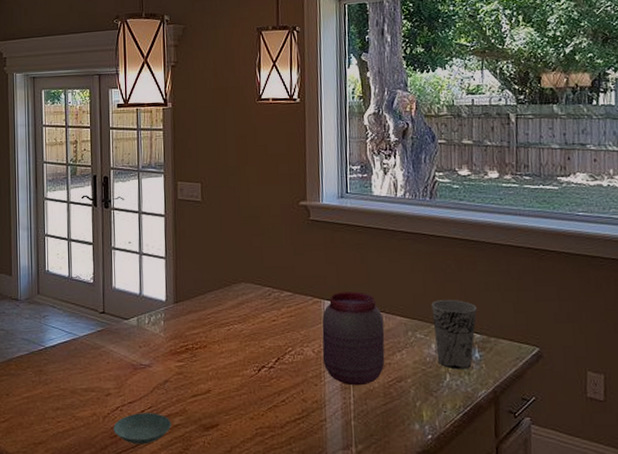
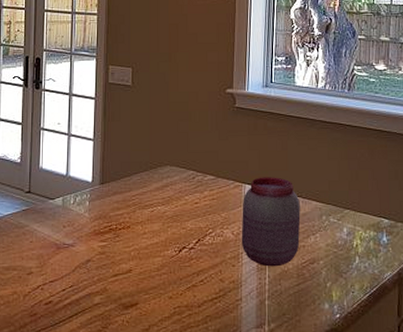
saucer: present [113,413,172,445] -> none [33,292,92,323]
cup: present [431,300,477,370] -> none [345,187,387,252]

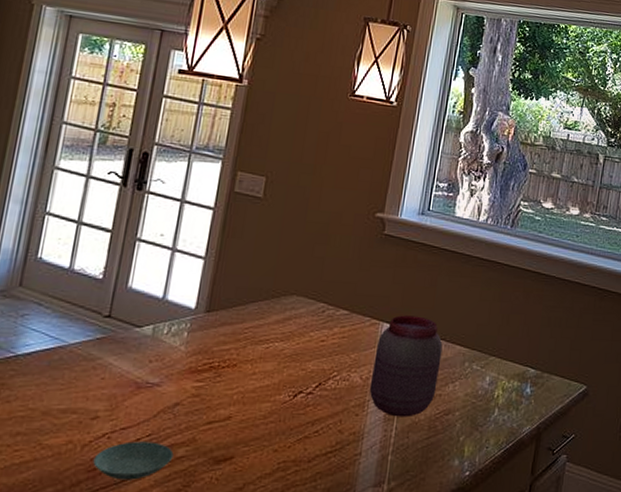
saucer: none [33,292,92,323] -> present [93,441,174,480]

